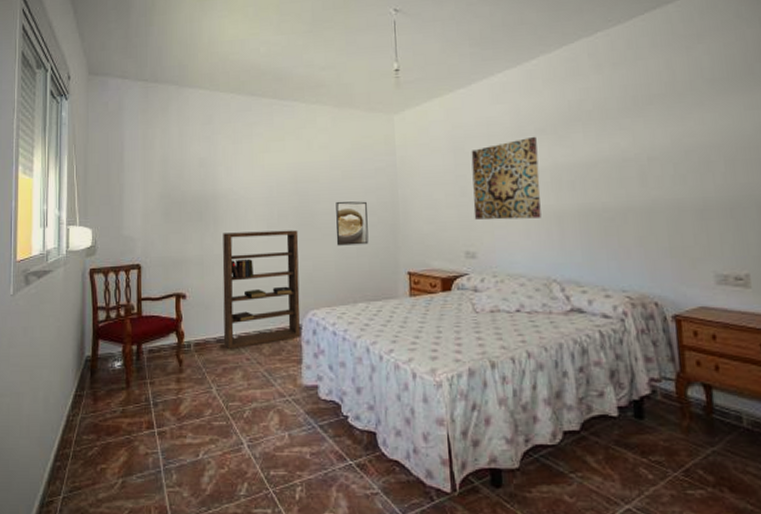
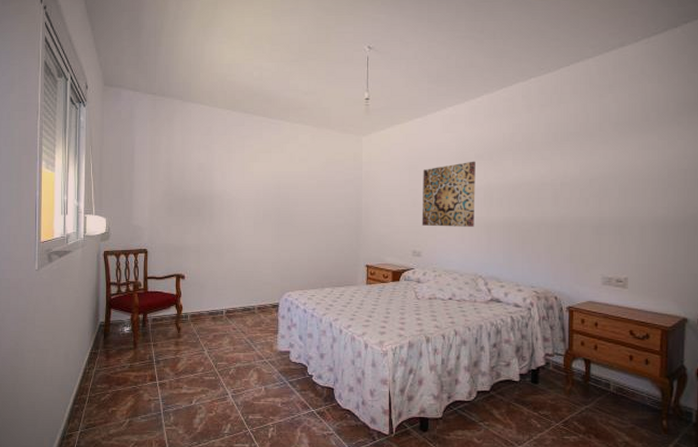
bookshelf: present [222,230,301,350] -> none [214,227,279,321]
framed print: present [336,201,369,246] -> none [310,205,336,242]

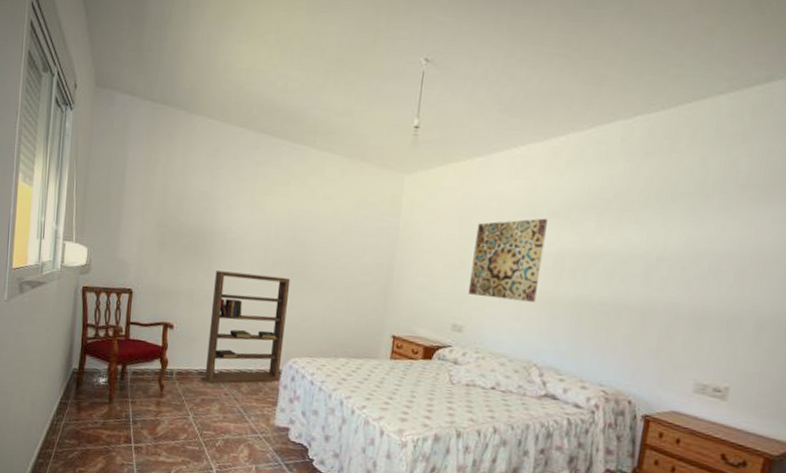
bookshelf: none [214,227,279,321] -> present [204,270,291,384]

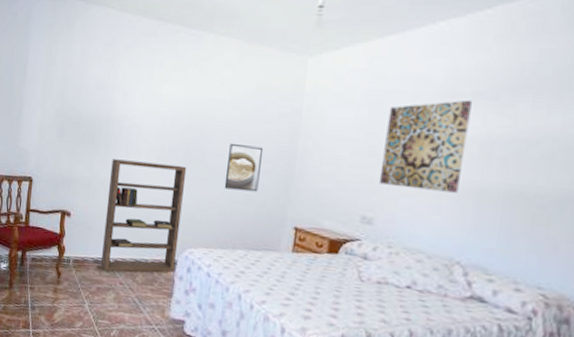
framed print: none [326,255,363,303] -> present [224,143,263,192]

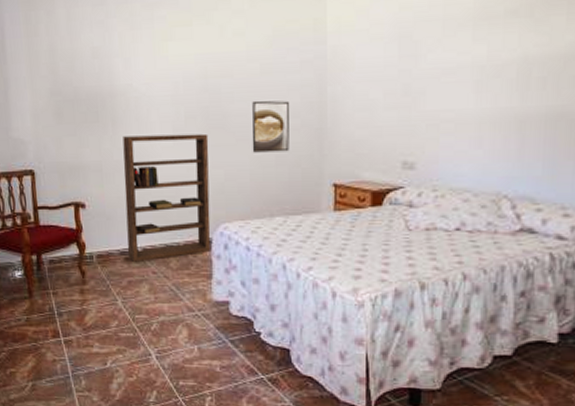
wall art: present [378,100,472,193] -> none [417,19,505,125]

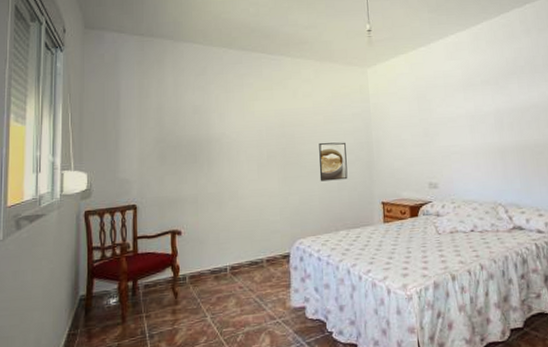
bookshelf: present [123,133,211,263] -> none [216,168,289,280]

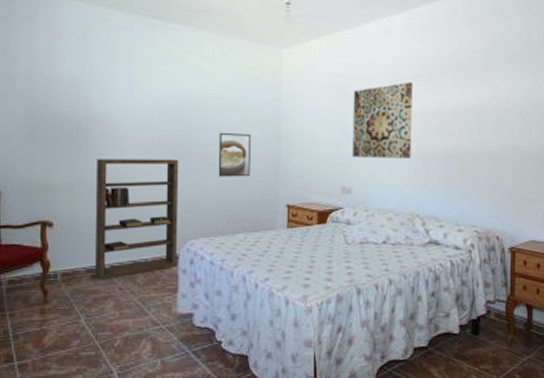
bookshelf: none [216,168,289,280] -> present [94,159,179,280]
wall art: none [431,86,488,156] -> present [352,82,412,158]

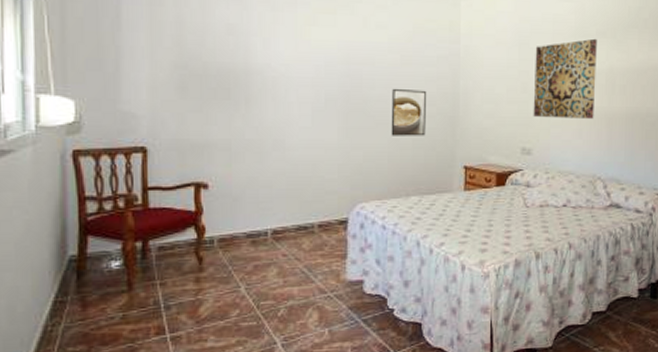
bookshelf: present [94,159,179,280] -> none [255,115,348,246]

